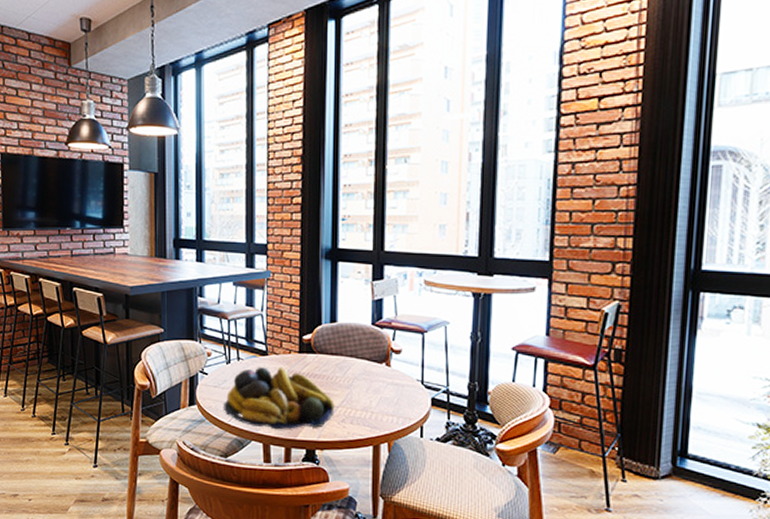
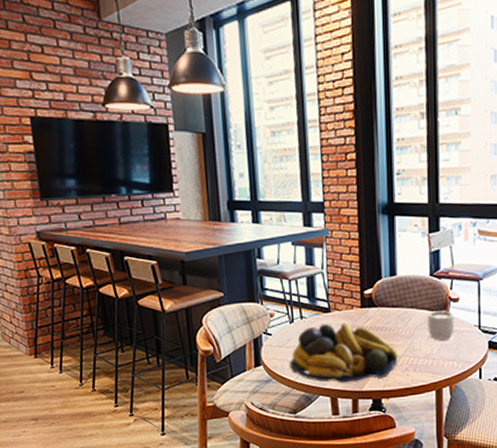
mug: none [367,362,396,392] -> present [427,311,455,340]

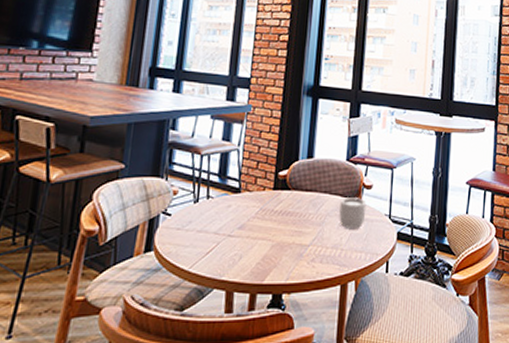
fruit bowl: present [290,322,398,383] -> none [185,205,306,275]

